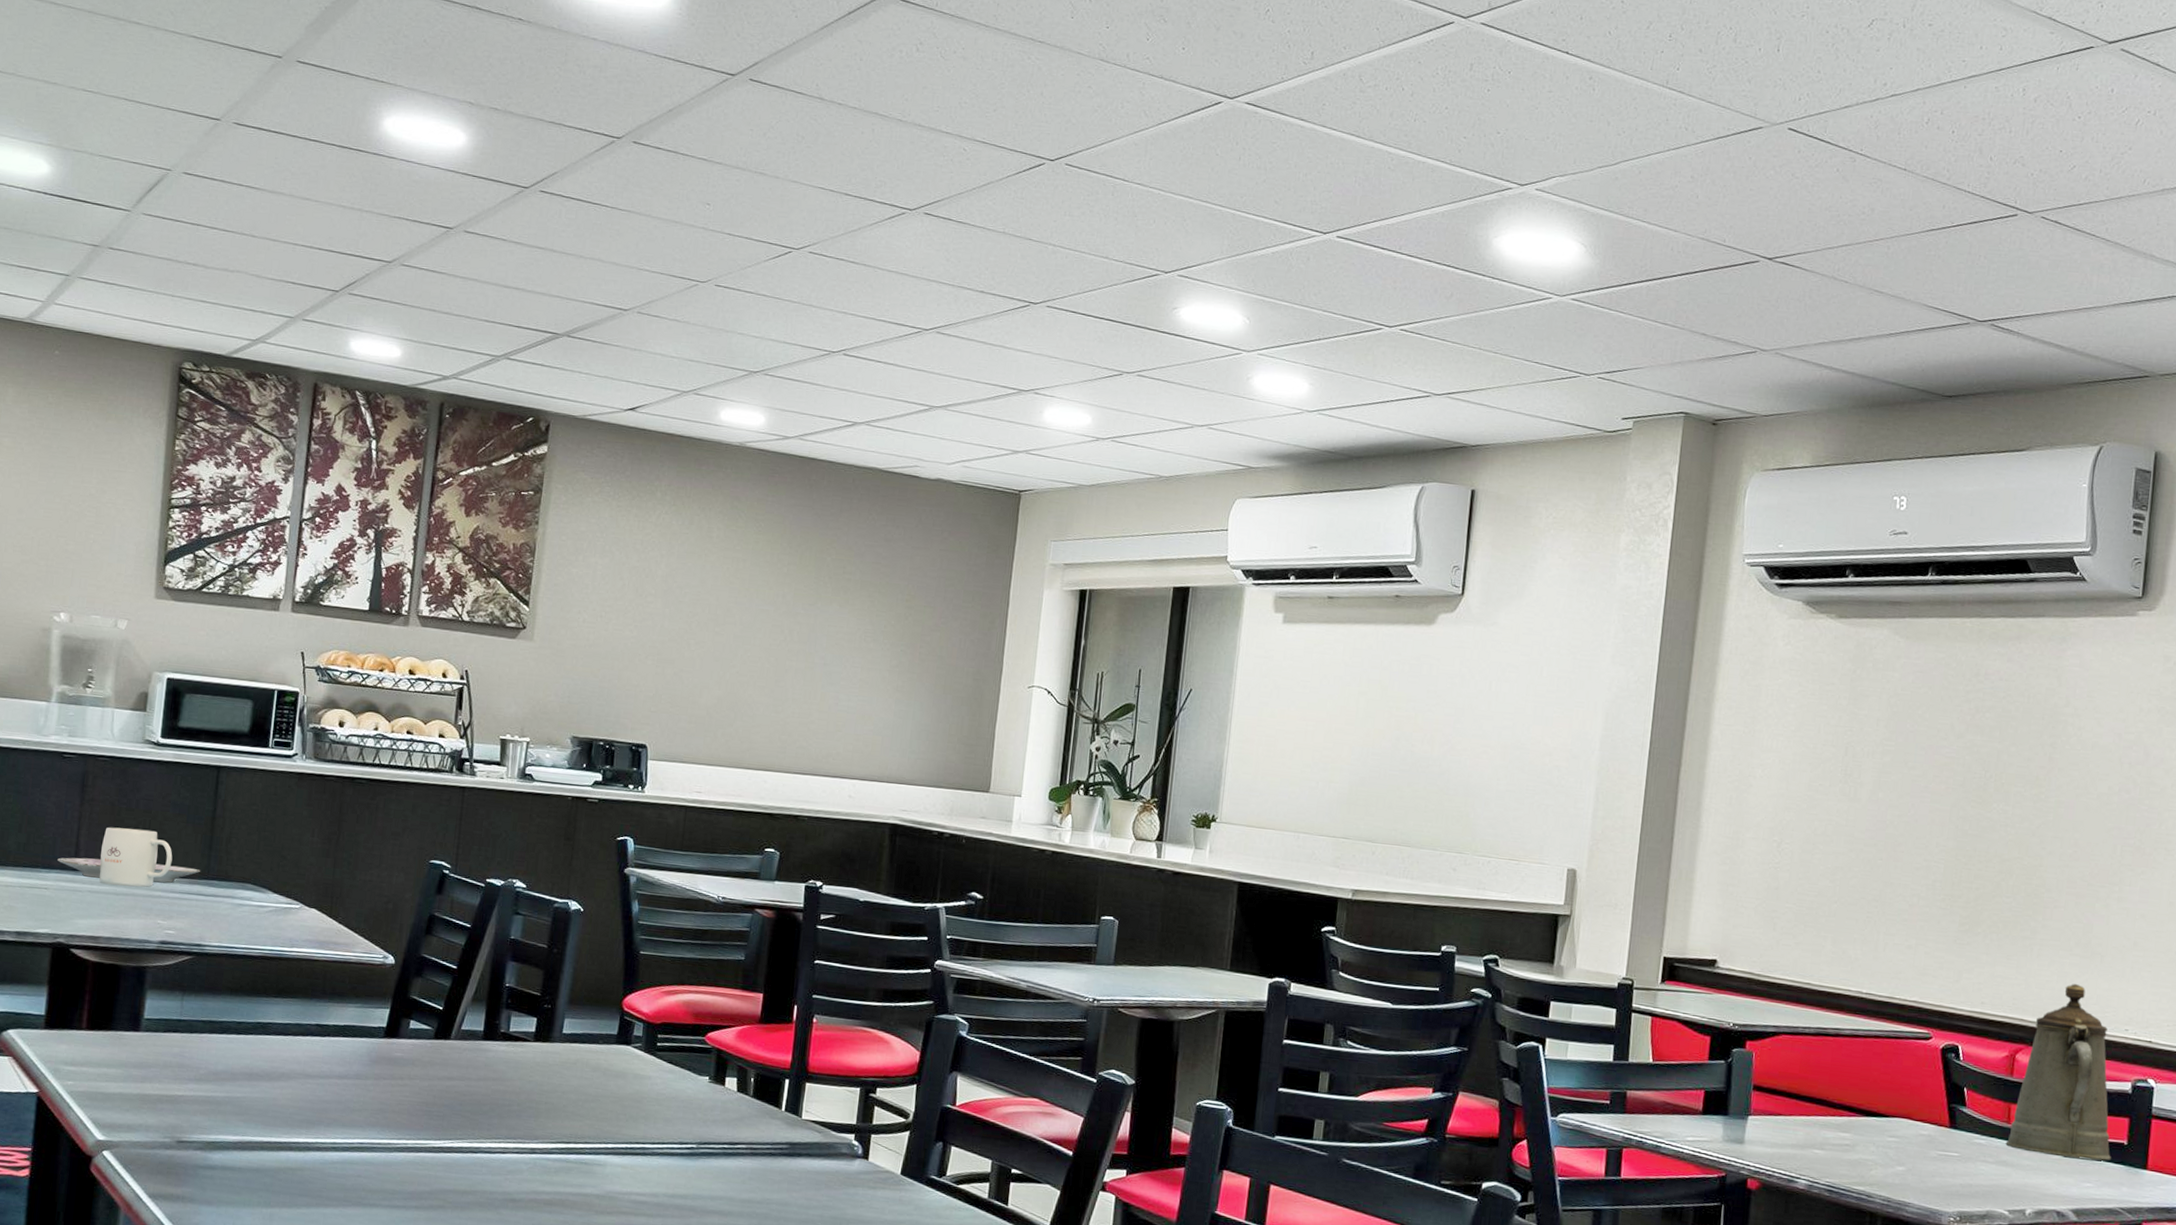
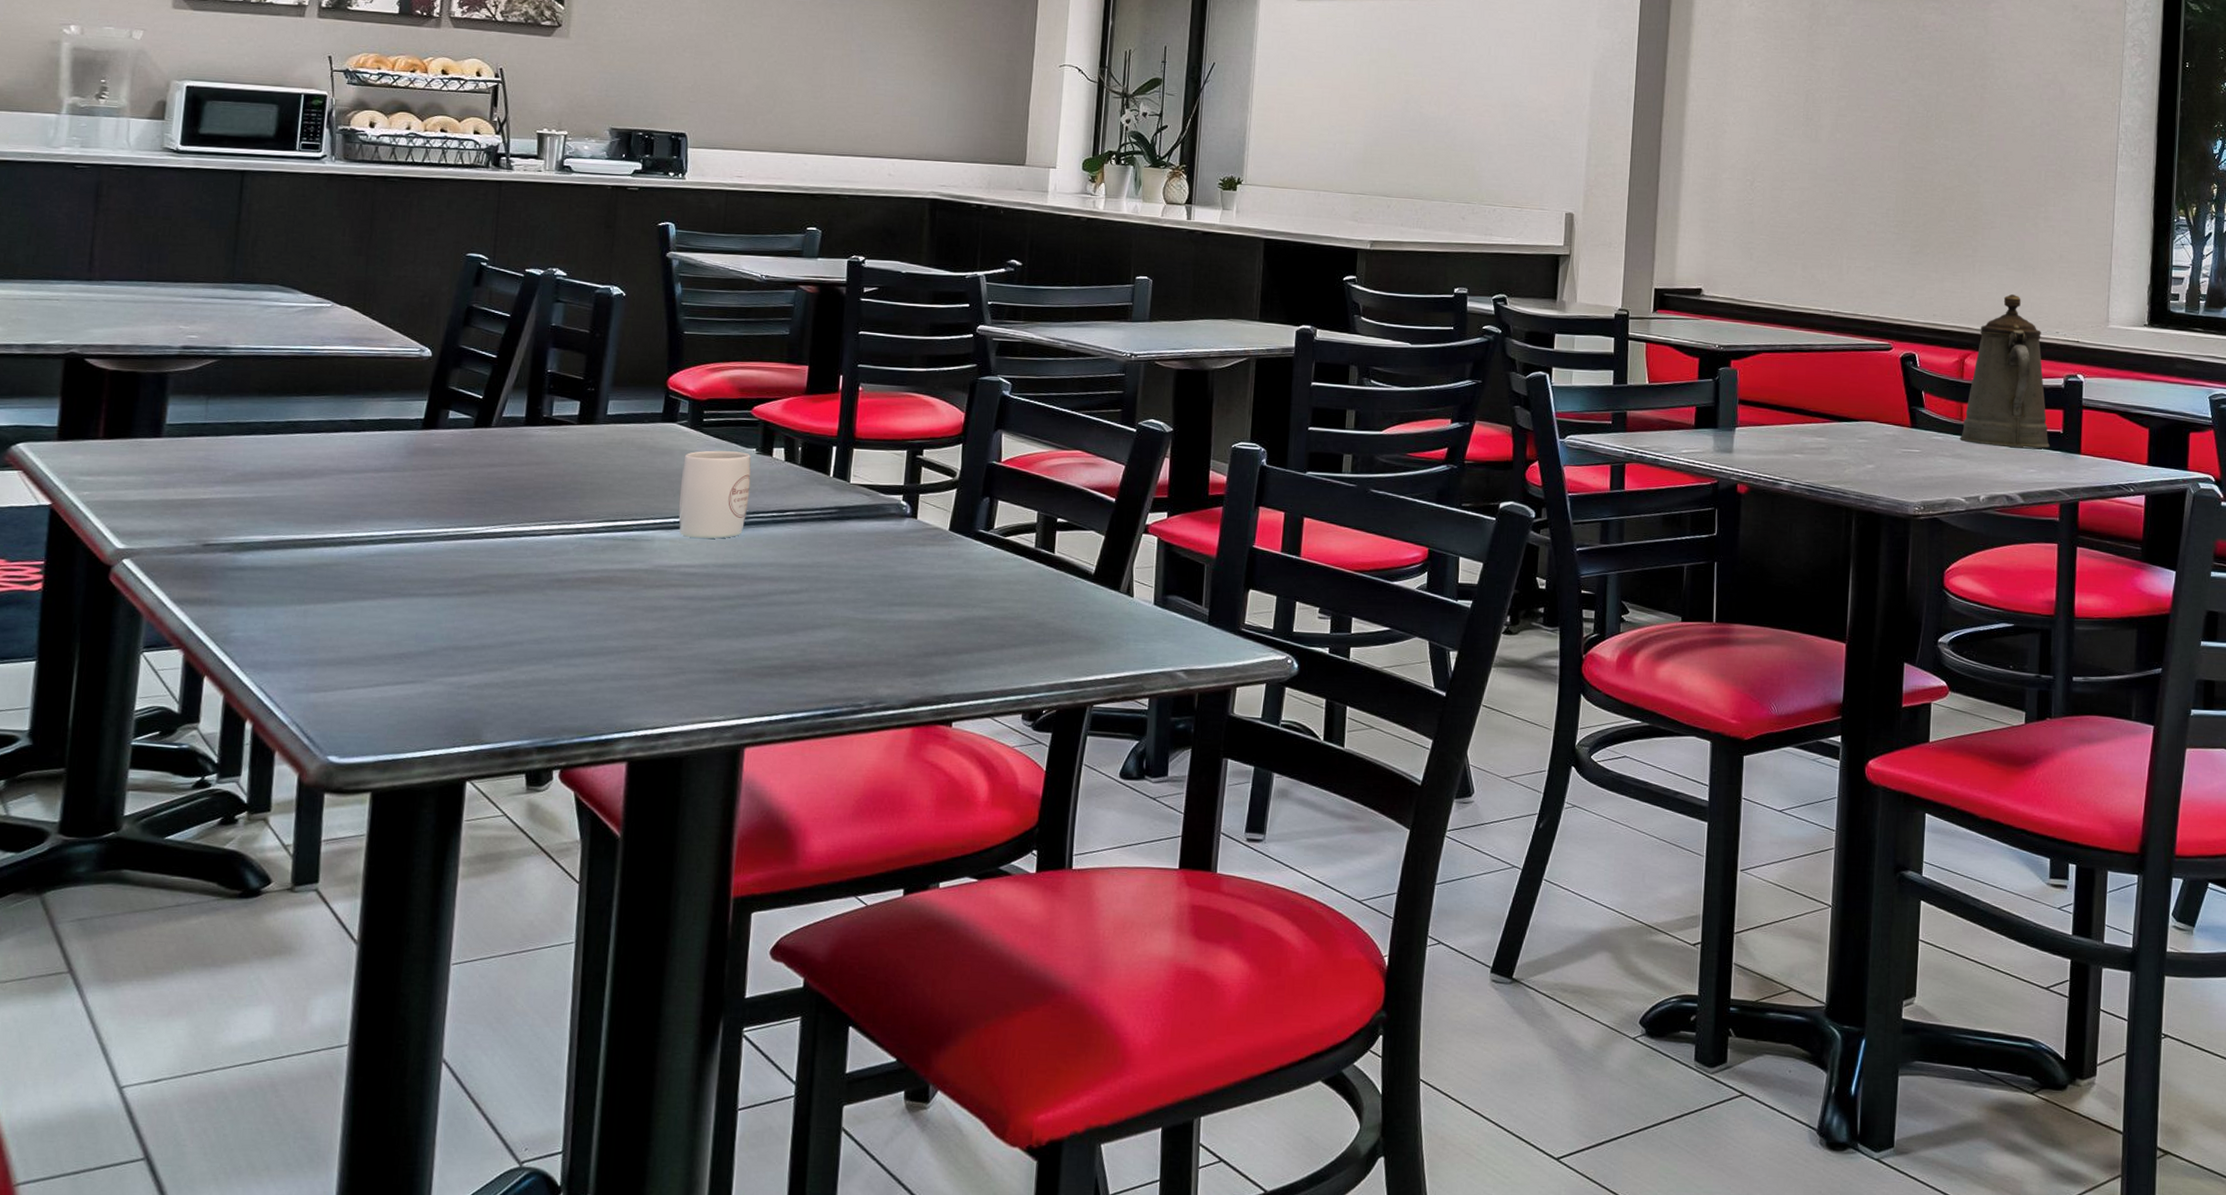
plate: present [57,857,201,884] -> none [70,267,225,289]
mug: present [99,827,173,888] -> none [115,235,195,294]
mug: none [630,1076,704,1168] -> present [678,450,752,539]

